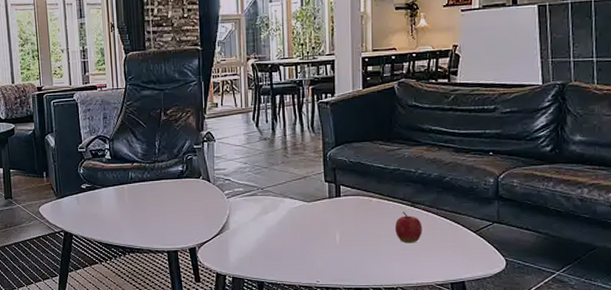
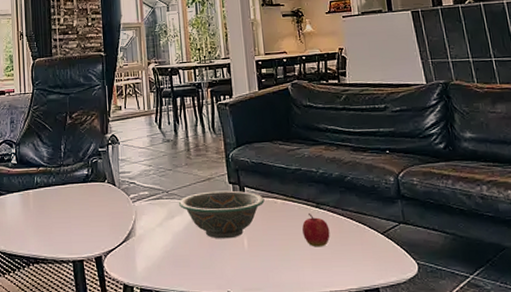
decorative bowl: none [273,188,360,234] -> present [178,190,265,239]

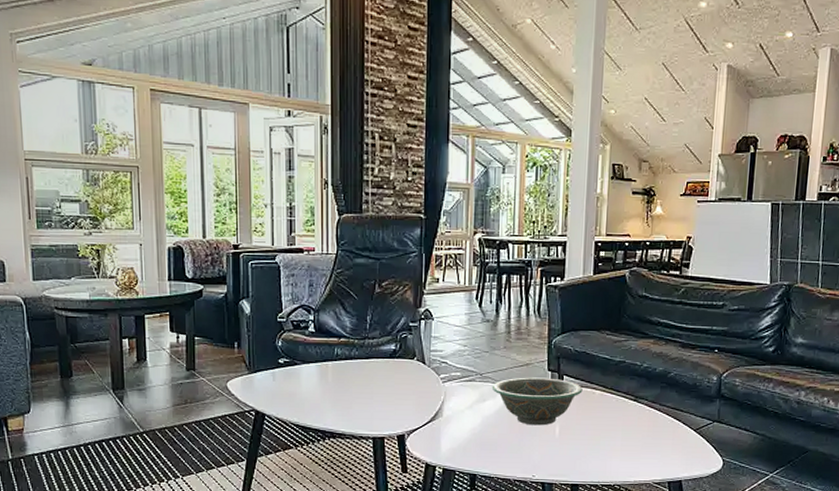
apple: present [302,212,330,247] -> none [617,405,644,439]

